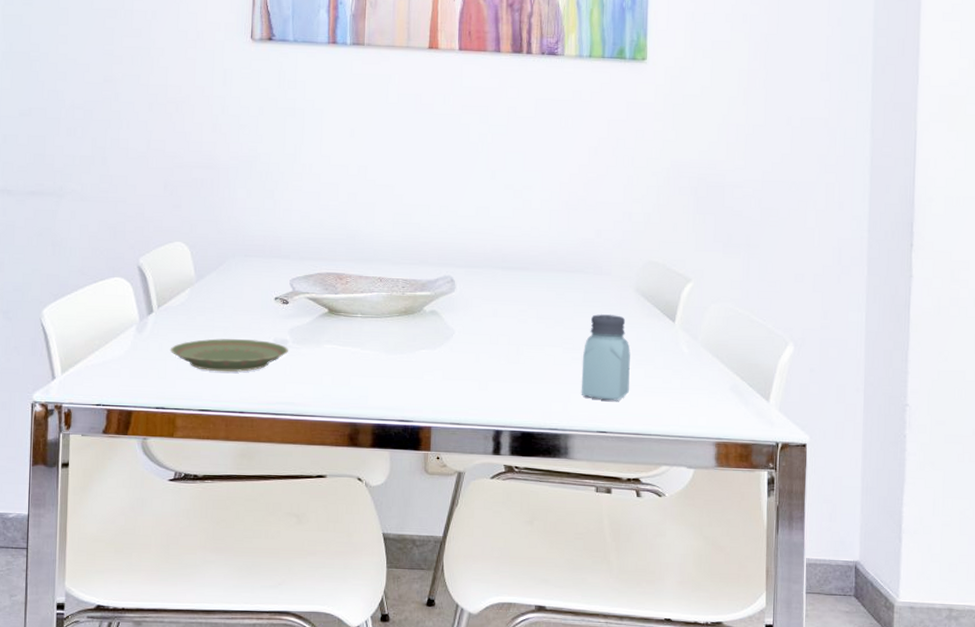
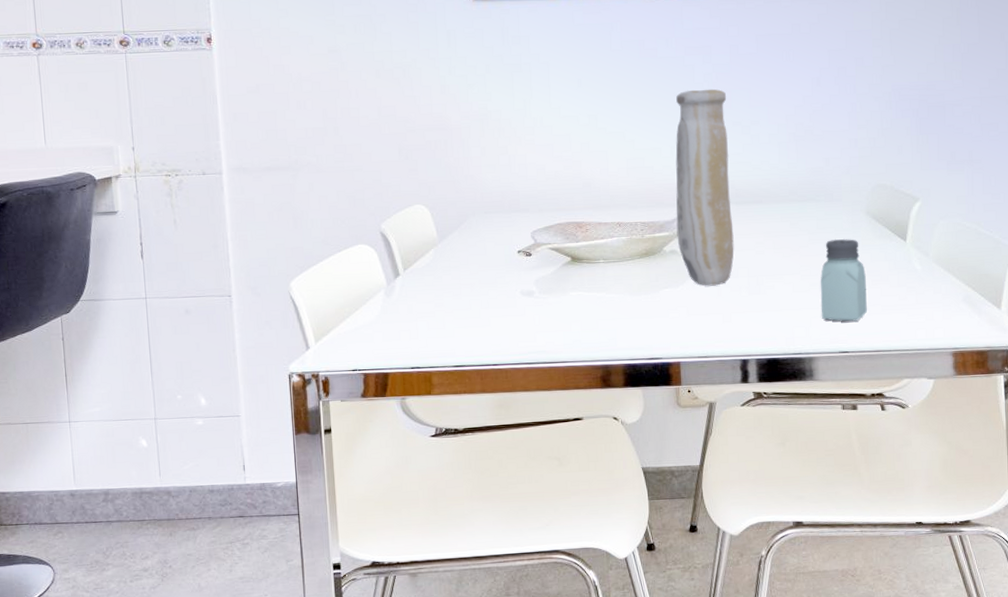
plate: present [170,338,289,372] -> none [419,293,536,328]
vase: none [438,149,501,351] -> present [675,89,734,286]

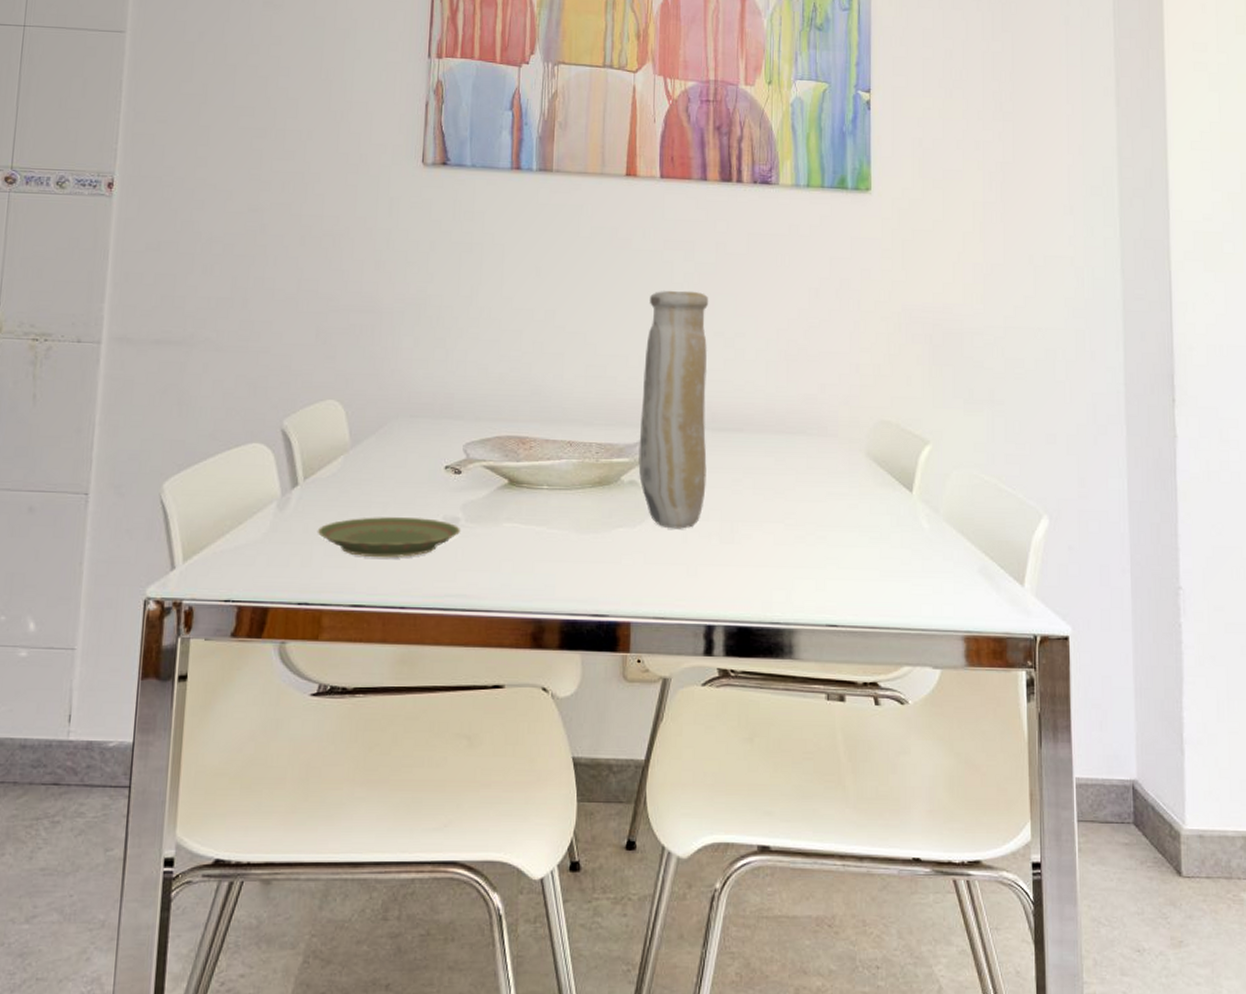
plate: none [419,293,536,328] -> present [317,517,461,558]
saltshaker: present [820,239,867,322] -> none [806,483,863,588]

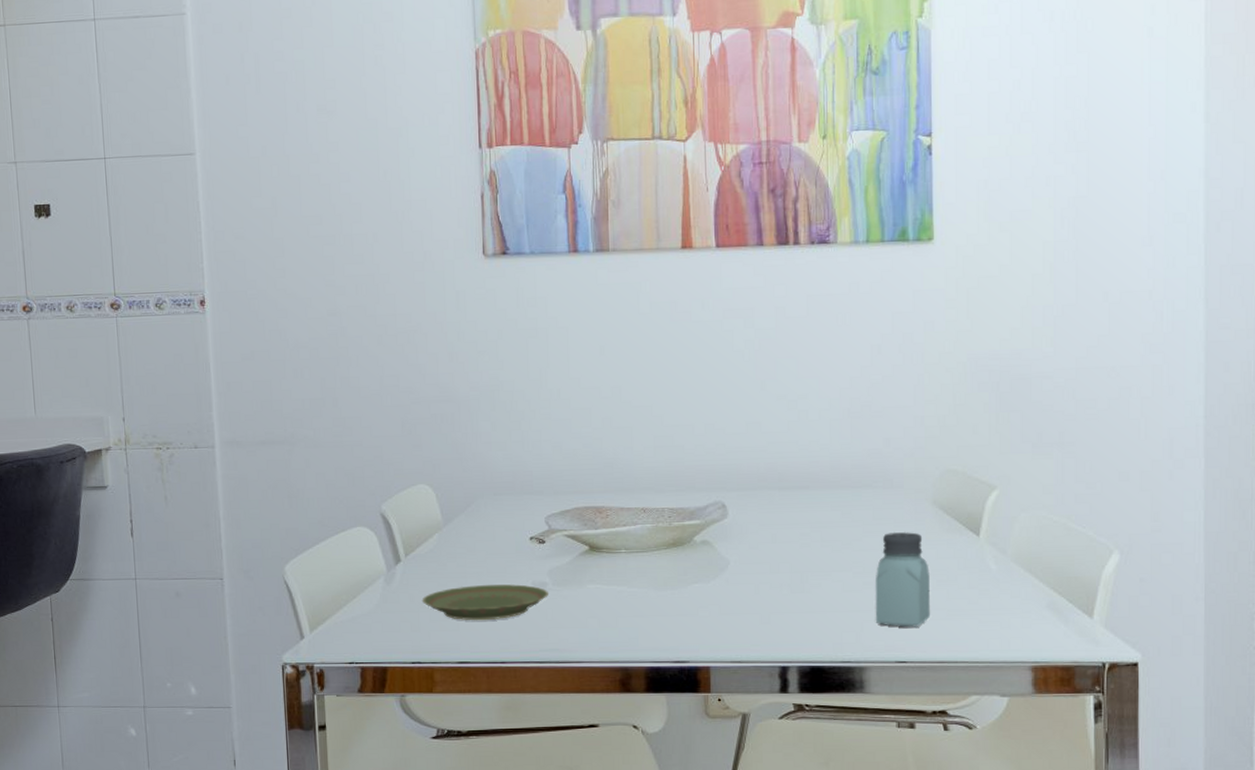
vase: present [638,290,709,529] -> none [709,357,775,582]
saltshaker: none [806,483,863,588] -> present [875,532,930,627]

